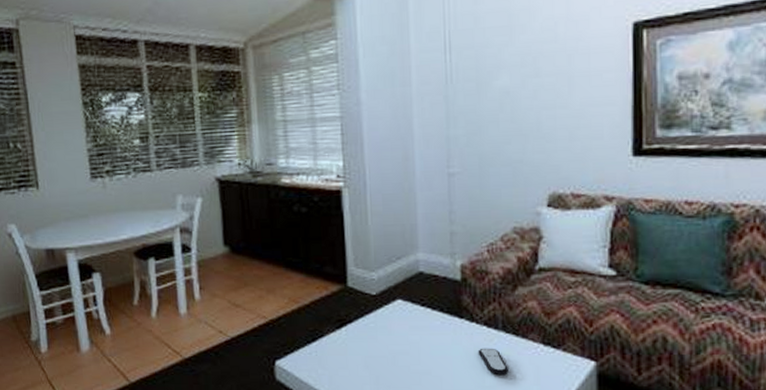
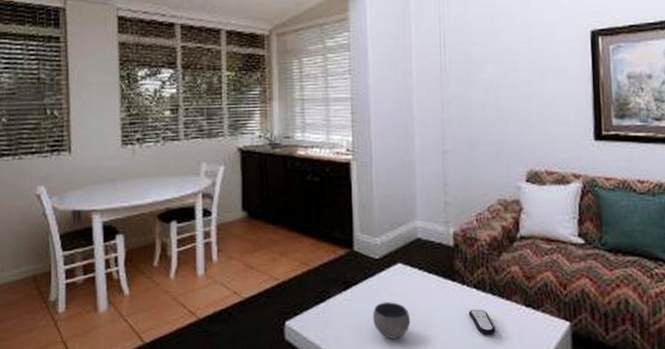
bowl: none [369,341,413,379] -> present [372,302,411,339]

